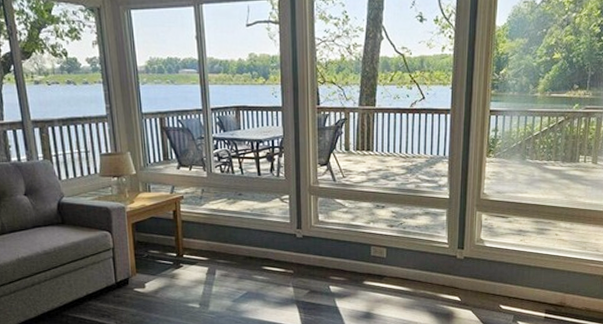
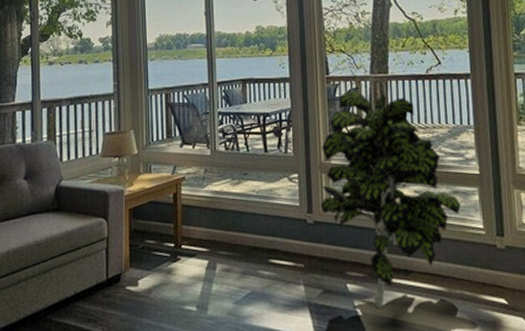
indoor plant: none [308,121,431,304] -> present [320,91,461,308]

